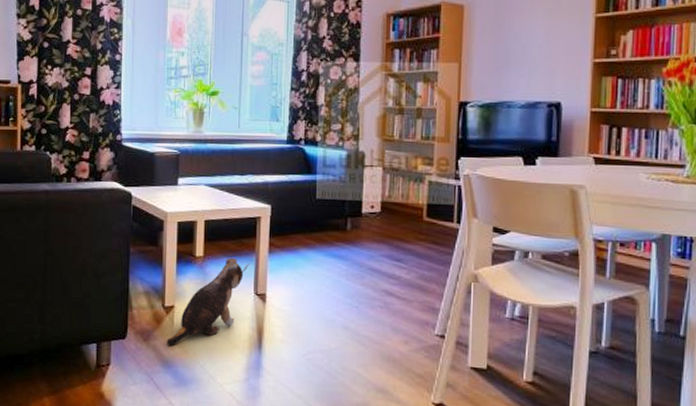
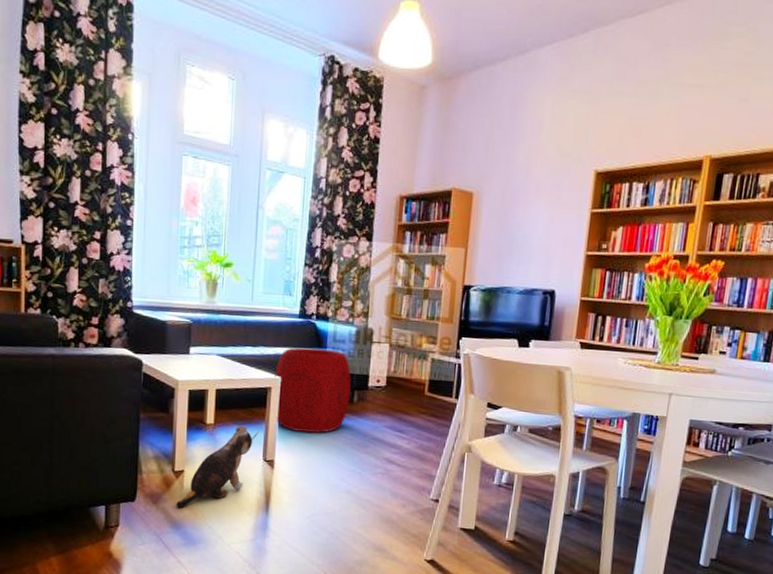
pouf: none [264,174,343,264] -> present [275,347,351,433]

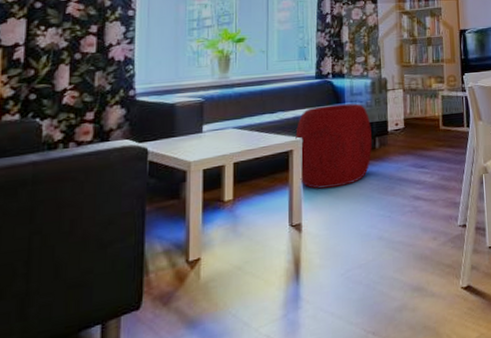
plush toy: present [176,425,259,509] -> none [192,194,283,304]

